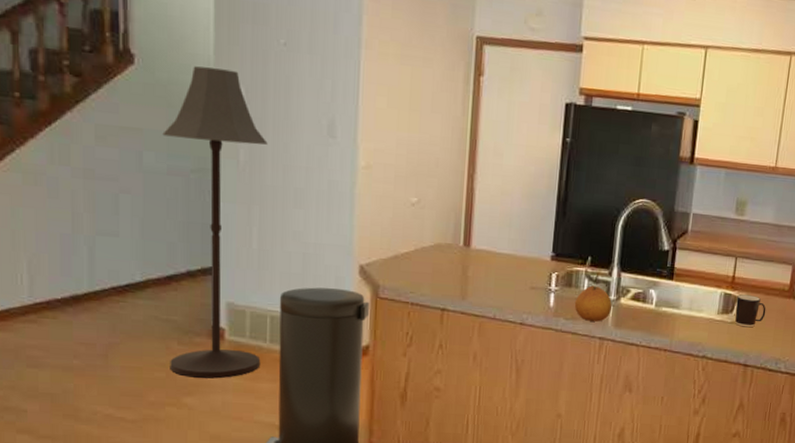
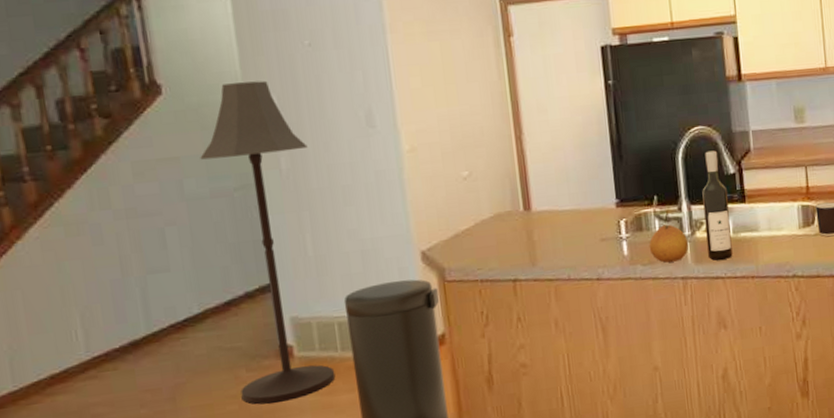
bottle: none [628,224,659,329] -> present [702,150,733,260]

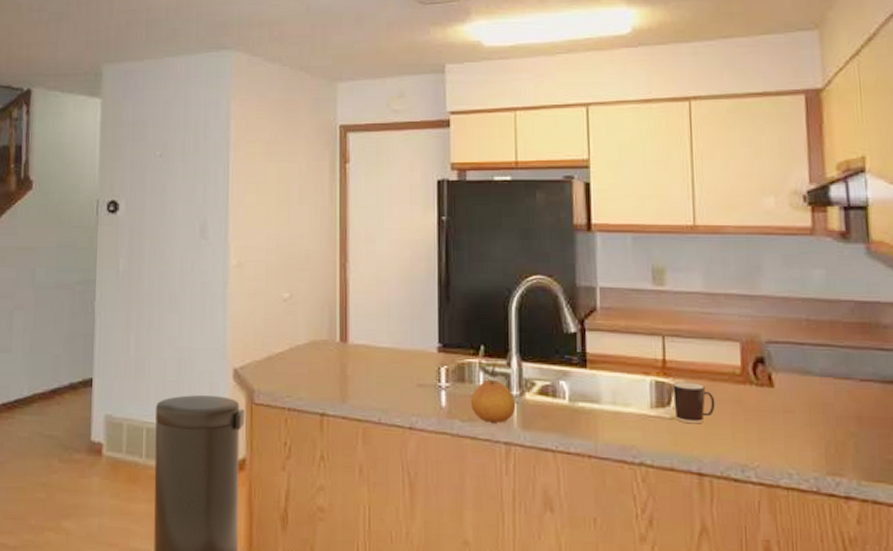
floor lamp: present [200,80,336,405] -> none [50,185,145,499]
bottle: present [702,150,733,260] -> none [536,304,567,430]

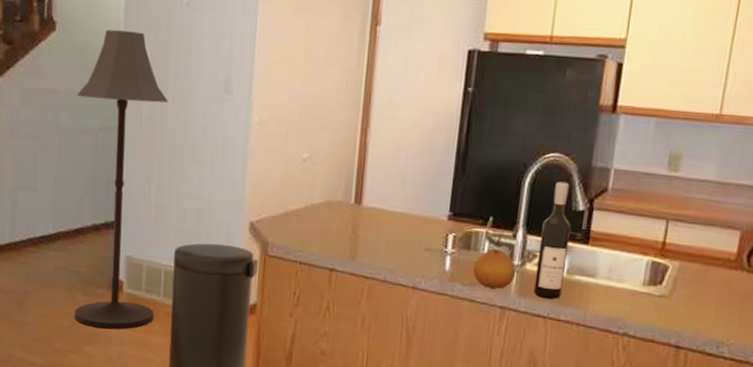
floor lamp: none [50,185,145,499] -> present [74,30,168,330]
bottle: none [536,304,567,430] -> present [534,181,572,299]
mug: present [671,382,715,424] -> none [664,263,706,303]

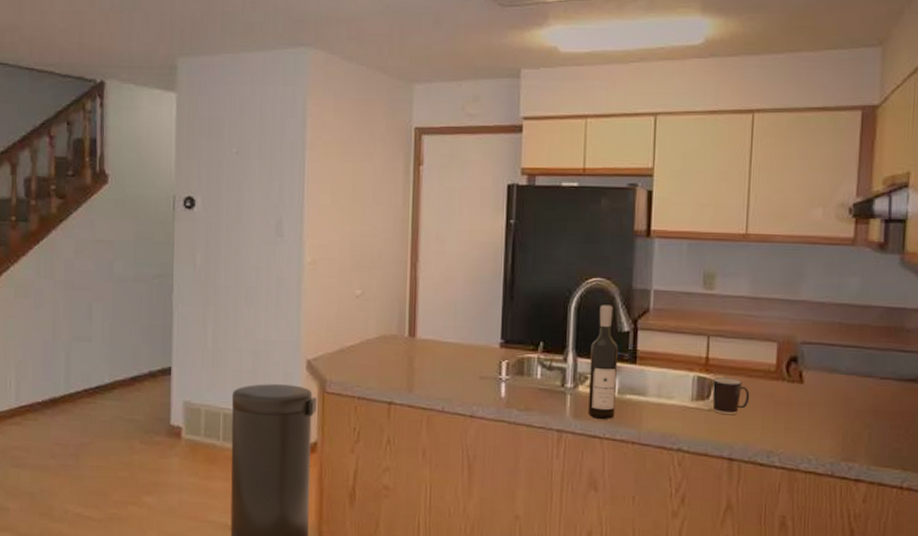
floor lamp: present [74,30,168,330] -> none [130,180,221,477]
fruit: present [472,248,516,289] -> none [527,373,570,412]
mug: none [664,263,706,303] -> present [712,377,750,415]

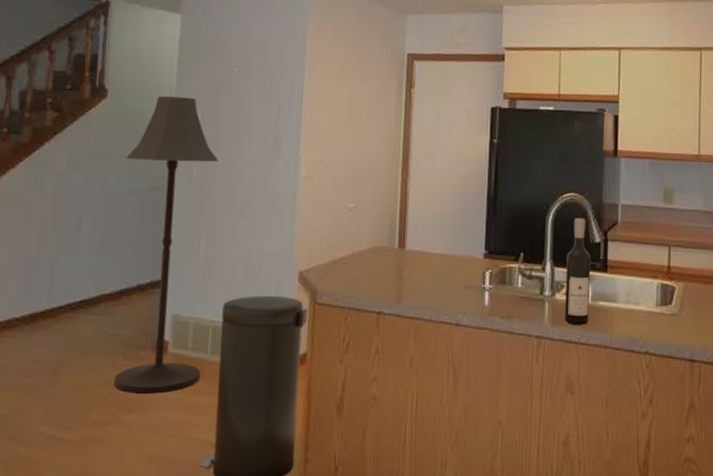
floor lamp: none [130,180,221,477] -> present [114,96,219,394]
mug: present [712,377,750,415] -> none [673,284,707,319]

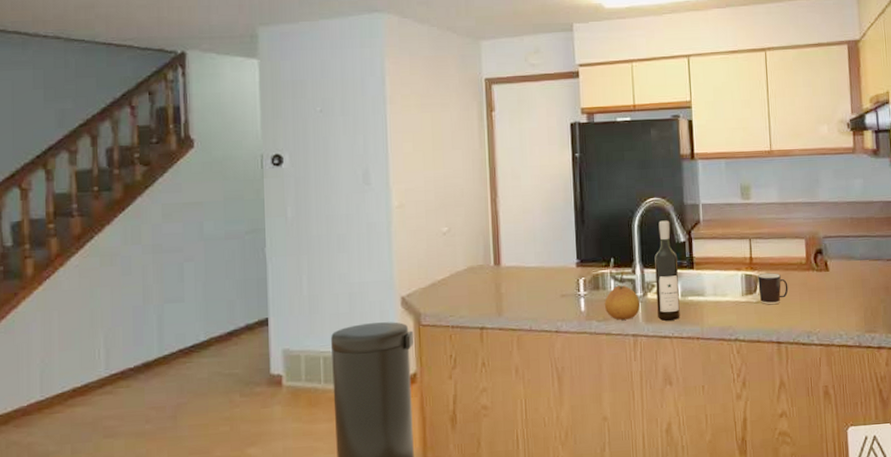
floor lamp: present [114,96,219,394] -> none [220,140,317,428]
fruit: none [509,282,548,319] -> present [604,285,641,320]
mug: none [673,284,707,319] -> present [757,273,789,305]

